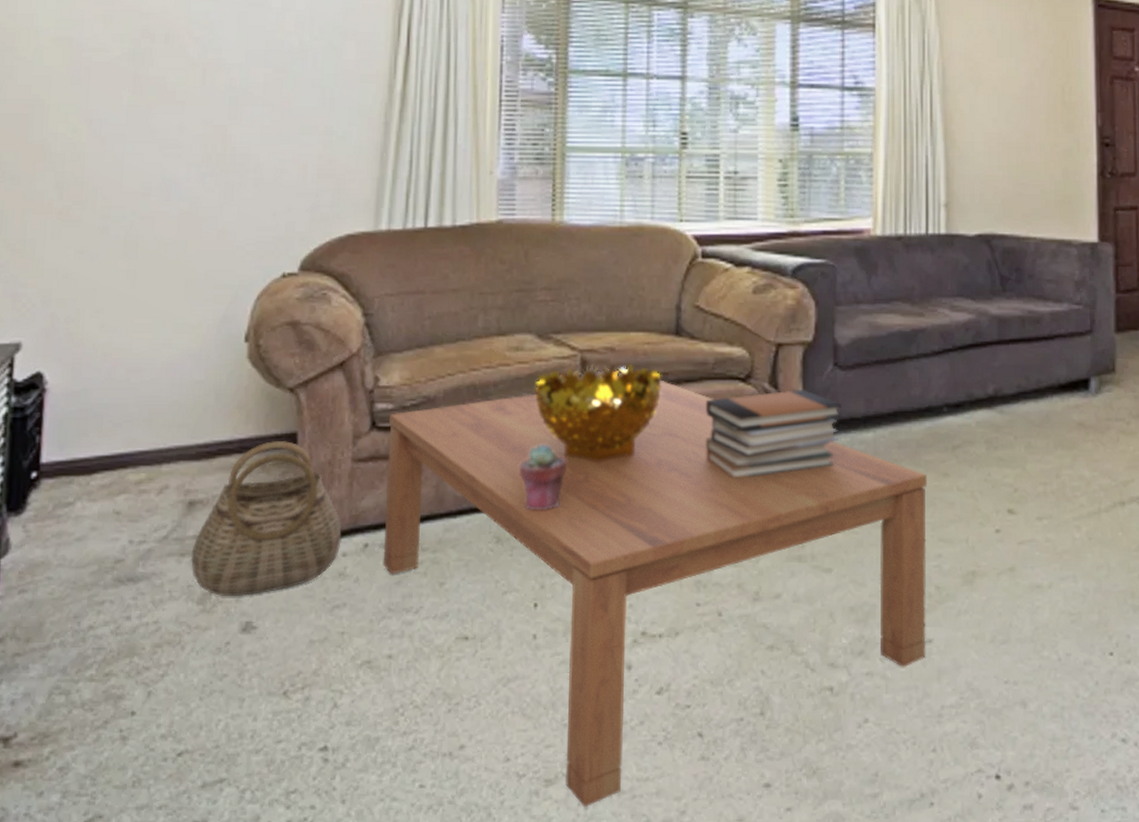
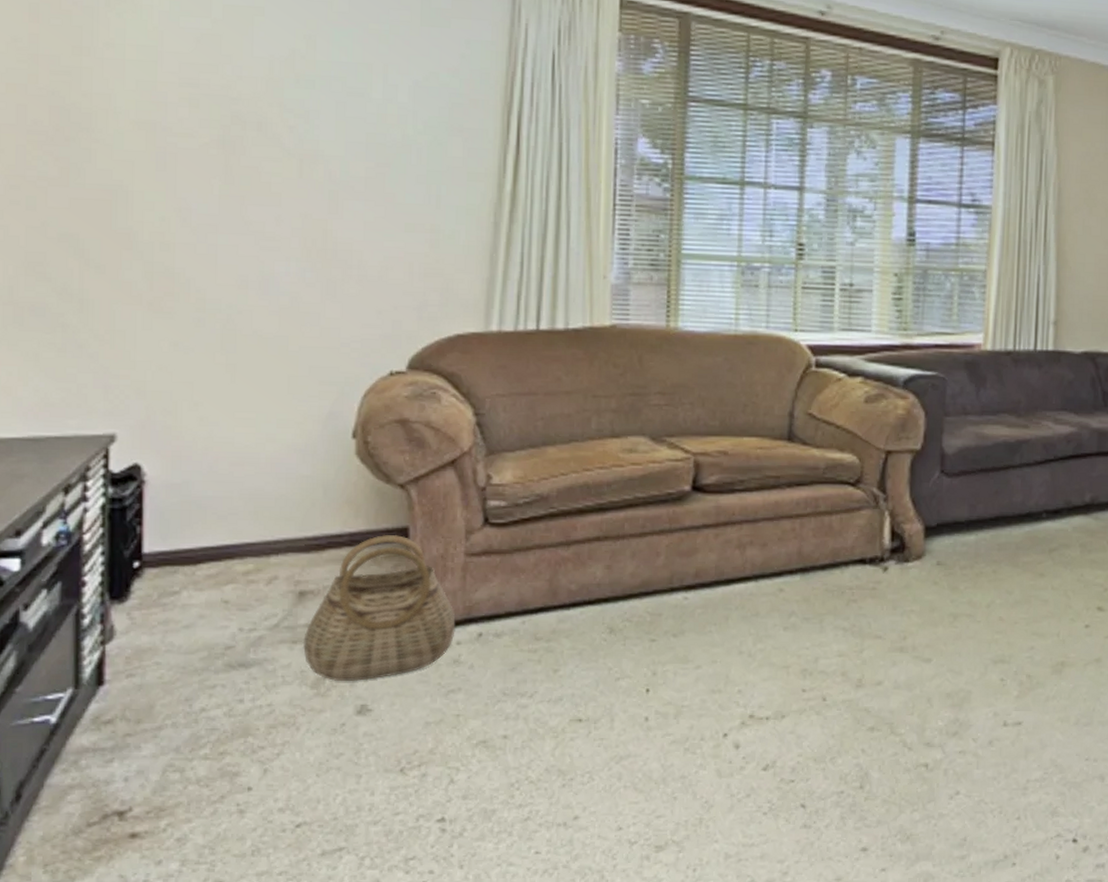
coffee table: present [383,381,928,808] -> none [497,484,1025,870]
potted succulent: present [520,445,567,510] -> none [633,542,679,603]
decorative bowl: present [534,363,661,464] -> none [648,467,773,561]
book stack: present [705,389,842,479] -> none [815,494,947,577]

